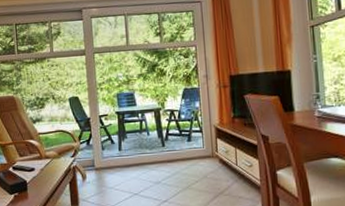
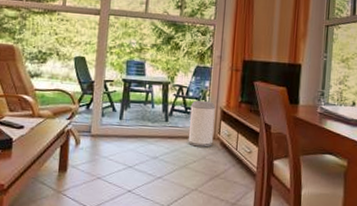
beverage can: none [184,121,212,167] -> present [188,100,215,147]

